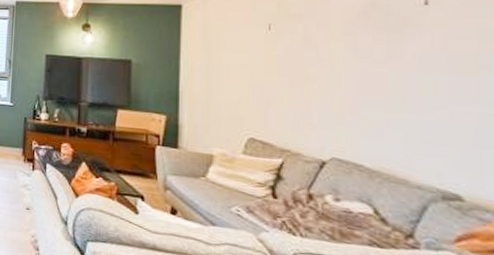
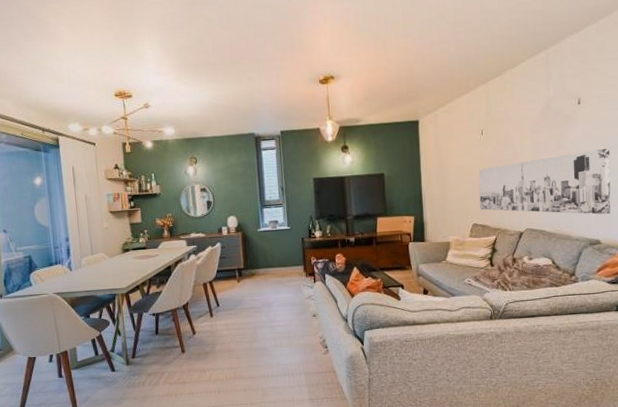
wall art: none [261,67,483,162] -> present [478,148,611,215]

